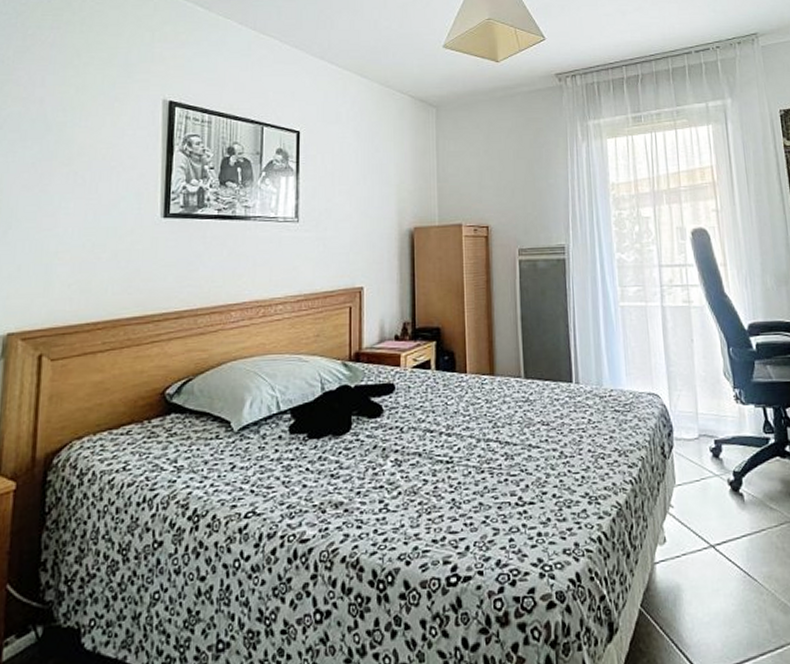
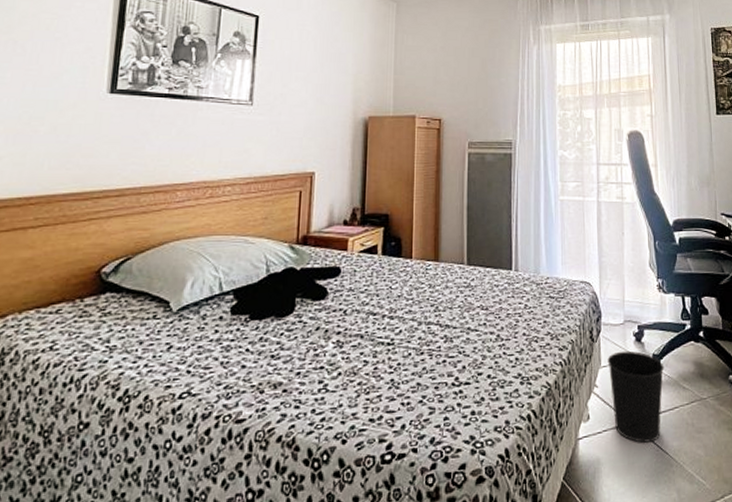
wastebasket: none [682,467,747,569] -> present [607,350,664,443]

